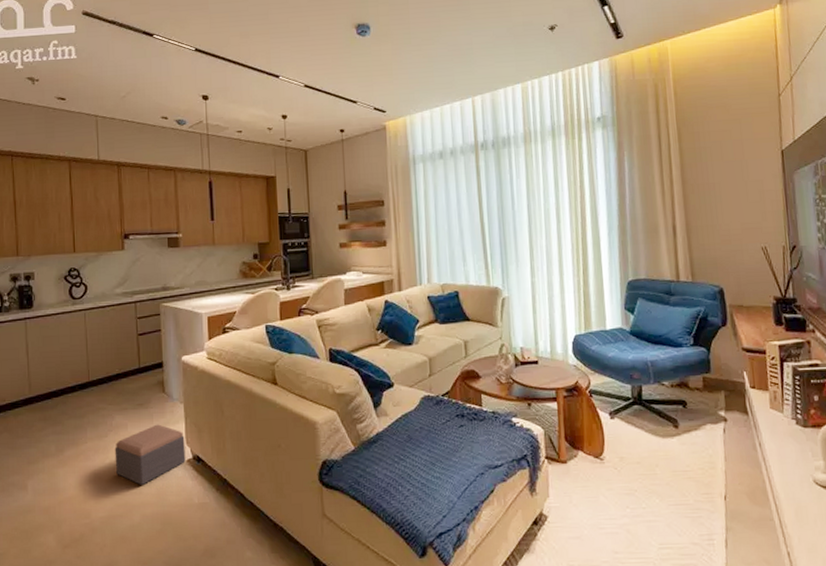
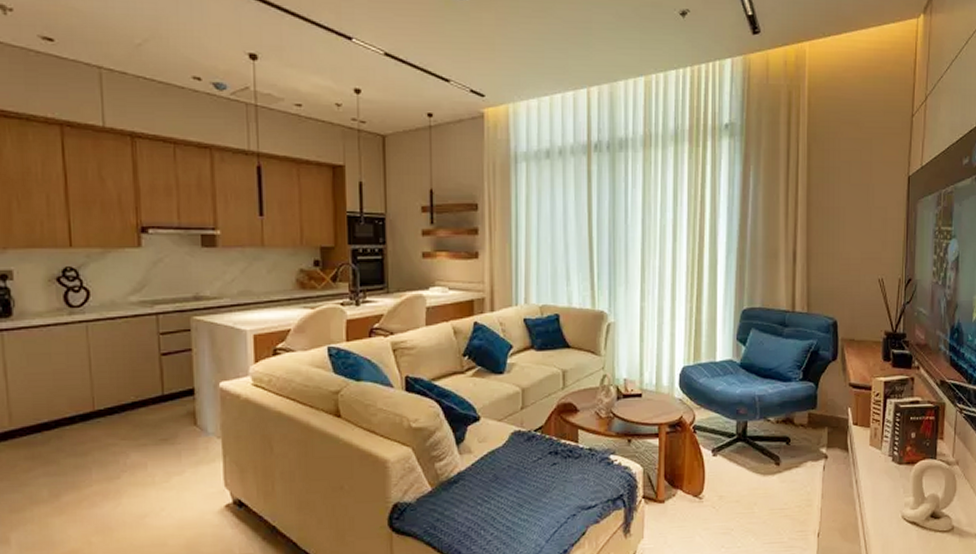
footstool: present [114,424,186,485] -> none [130,463,224,535]

